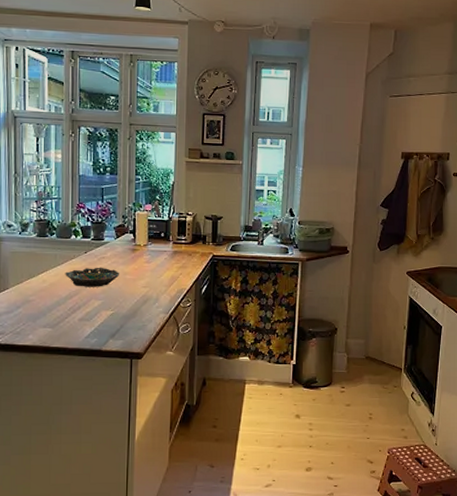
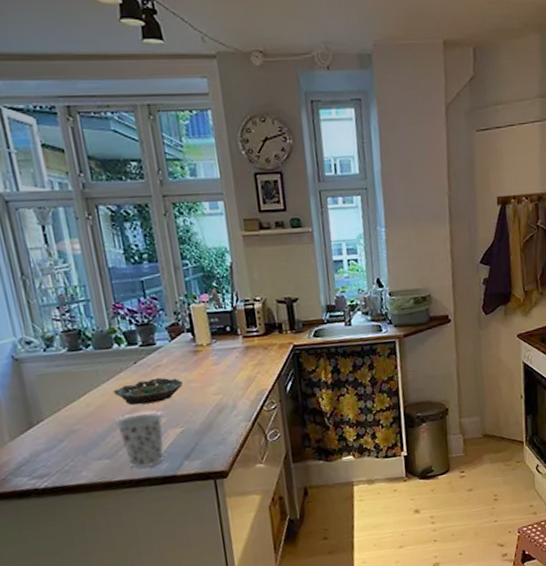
cup: none [63,294,99,339] -> present [117,413,164,469]

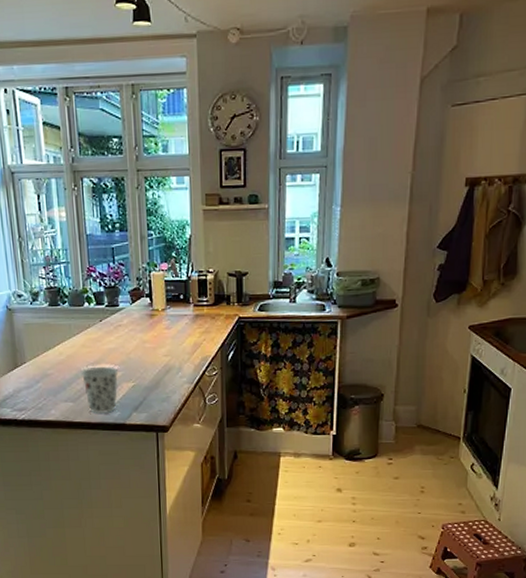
bowl: present [113,377,184,405] -> none [81,336,139,358]

